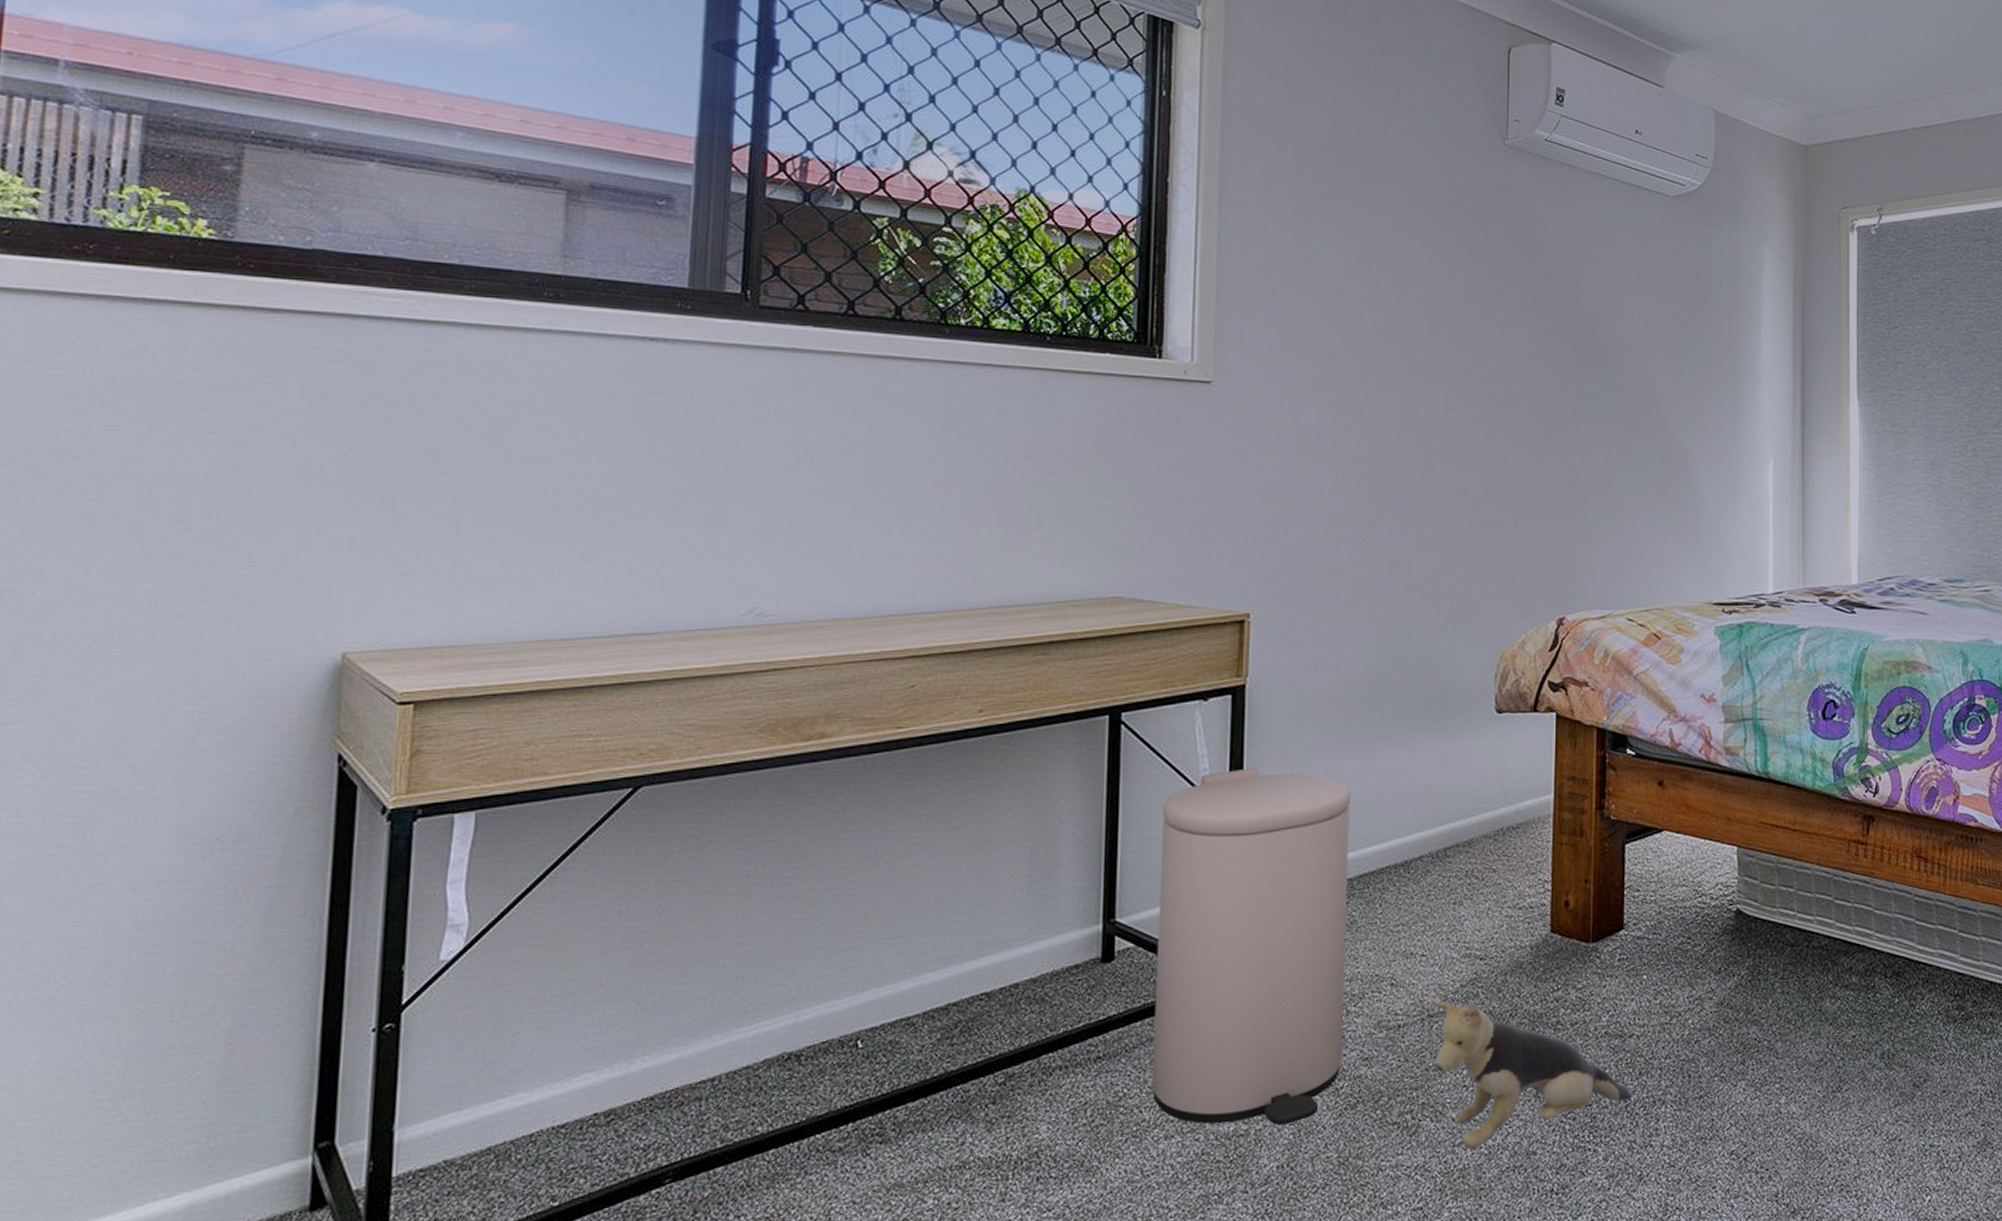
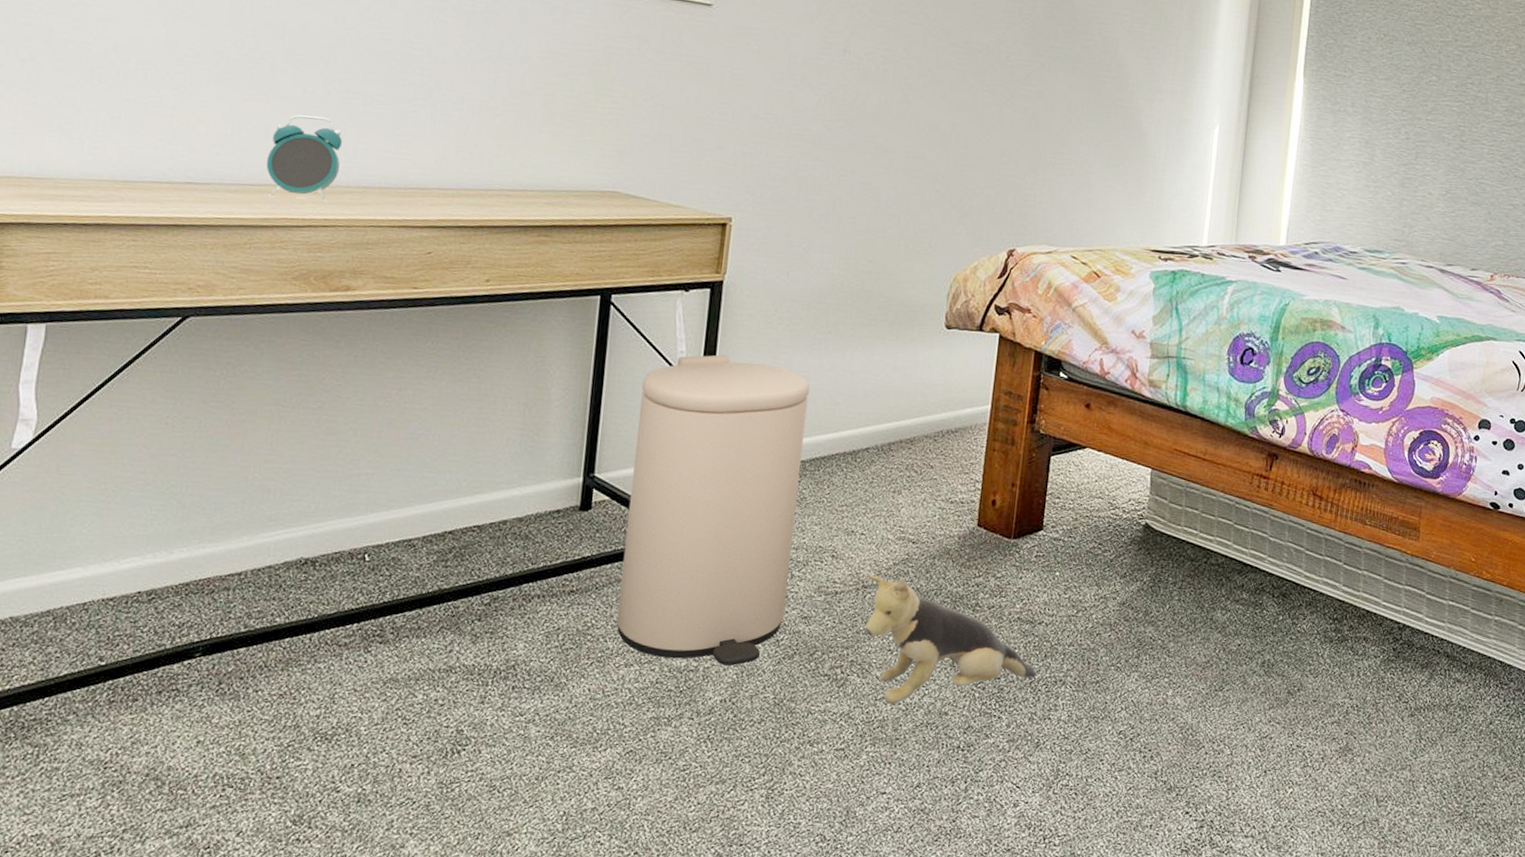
alarm clock: none [722,546,809,643] -> present [266,115,343,202]

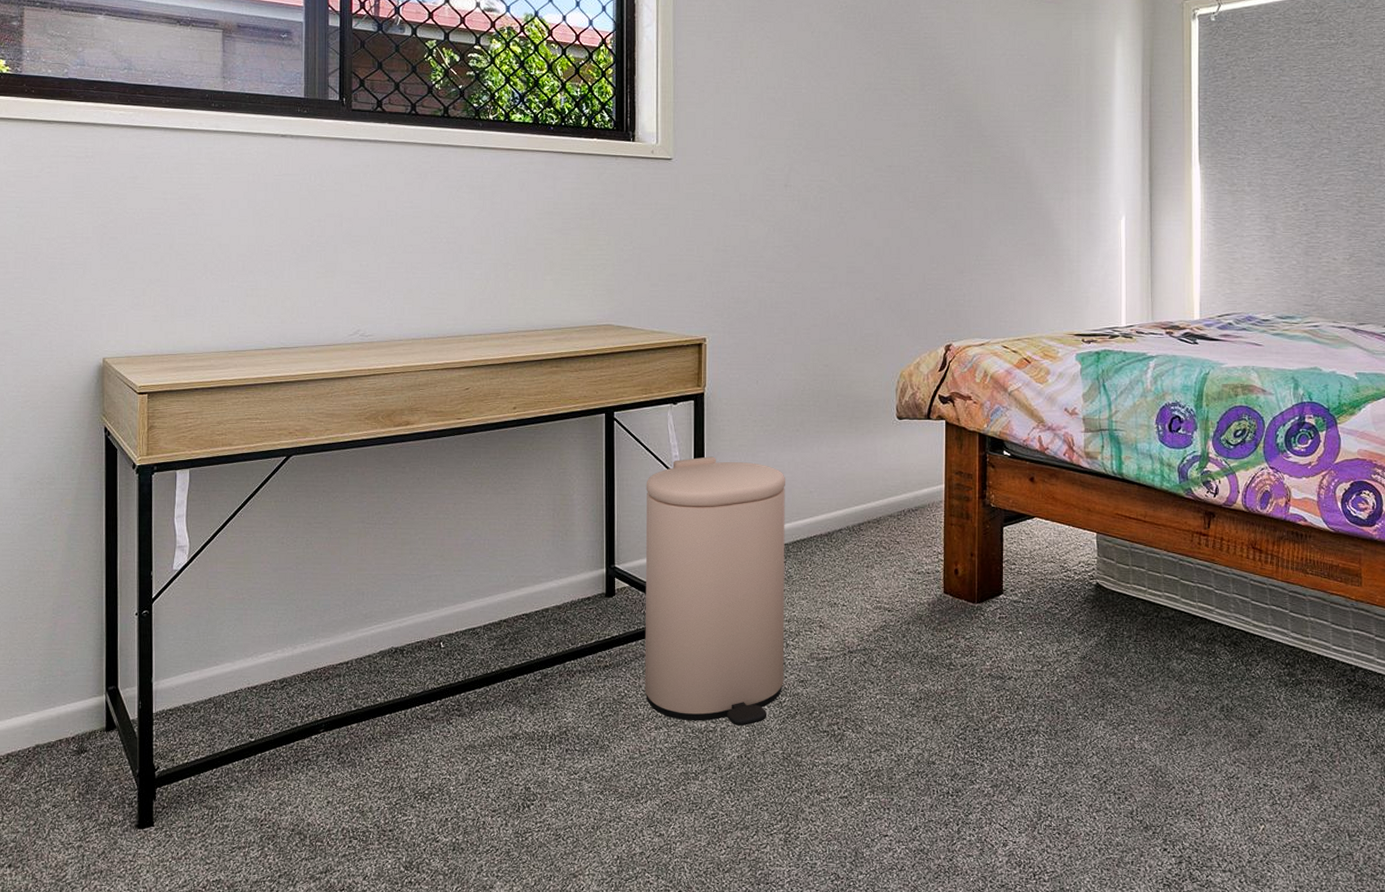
alarm clock: present [266,115,343,202] -> none [337,285,393,355]
plush toy: present [865,575,1038,705] -> none [853,641,1012,757]

